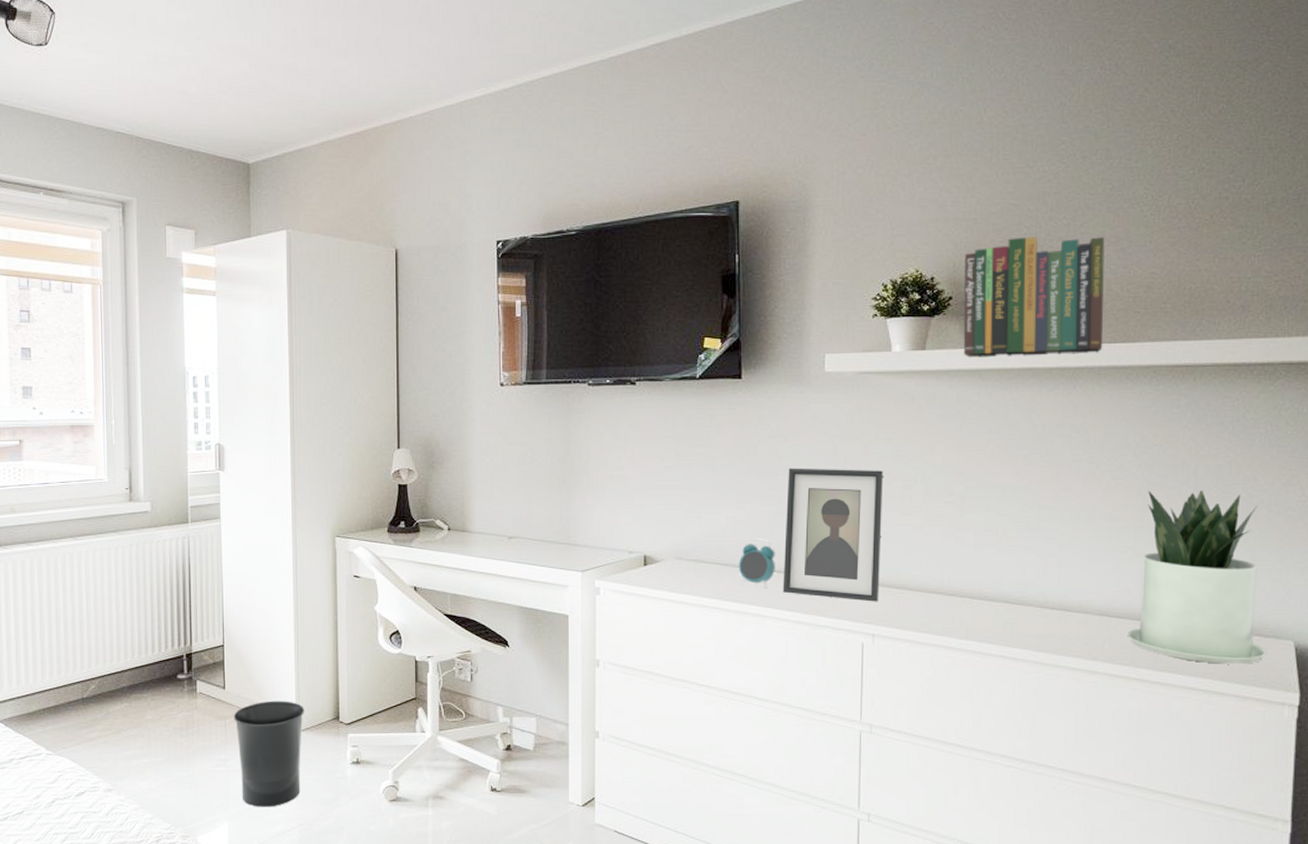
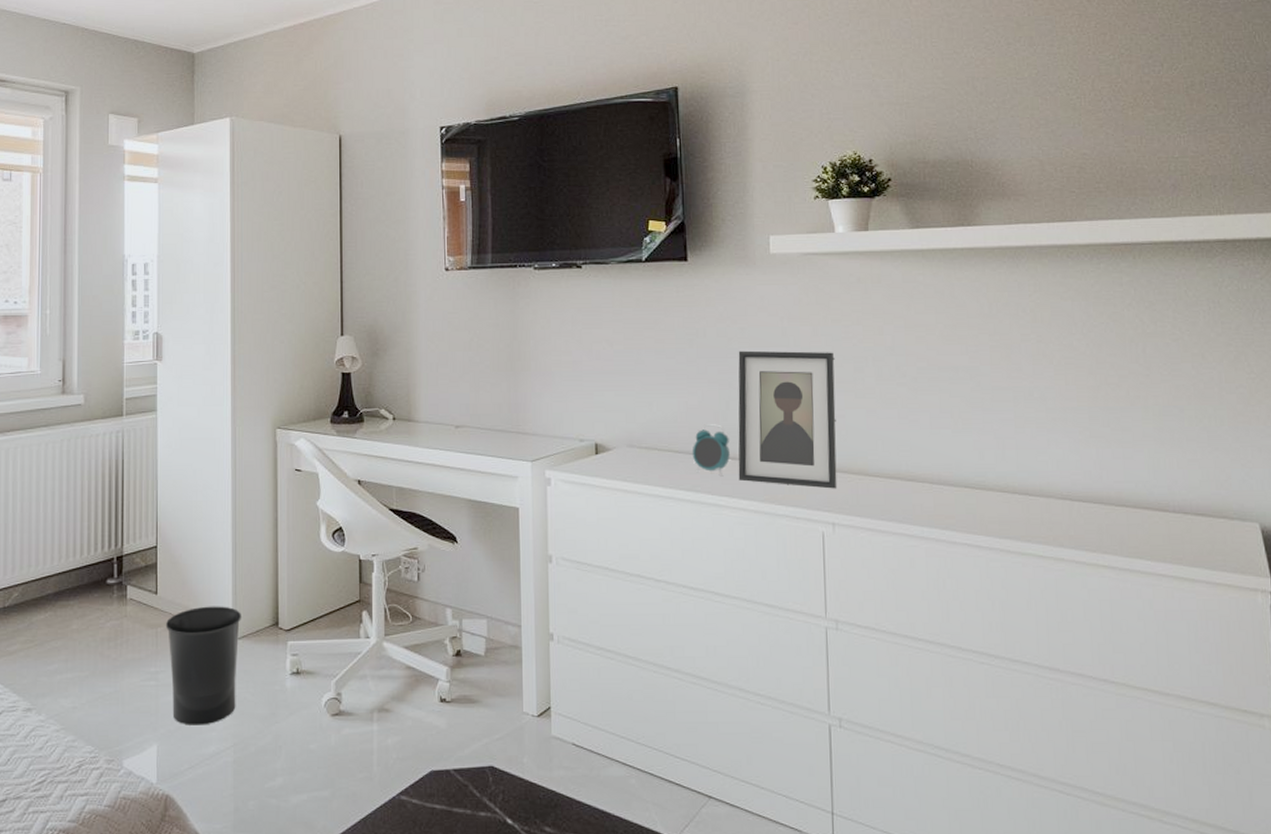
books: present [963,237,1105,358] -> none [901,119,1042,238]
planter: present [1127,491,1267,664] -> none [1091,369,1234,549]

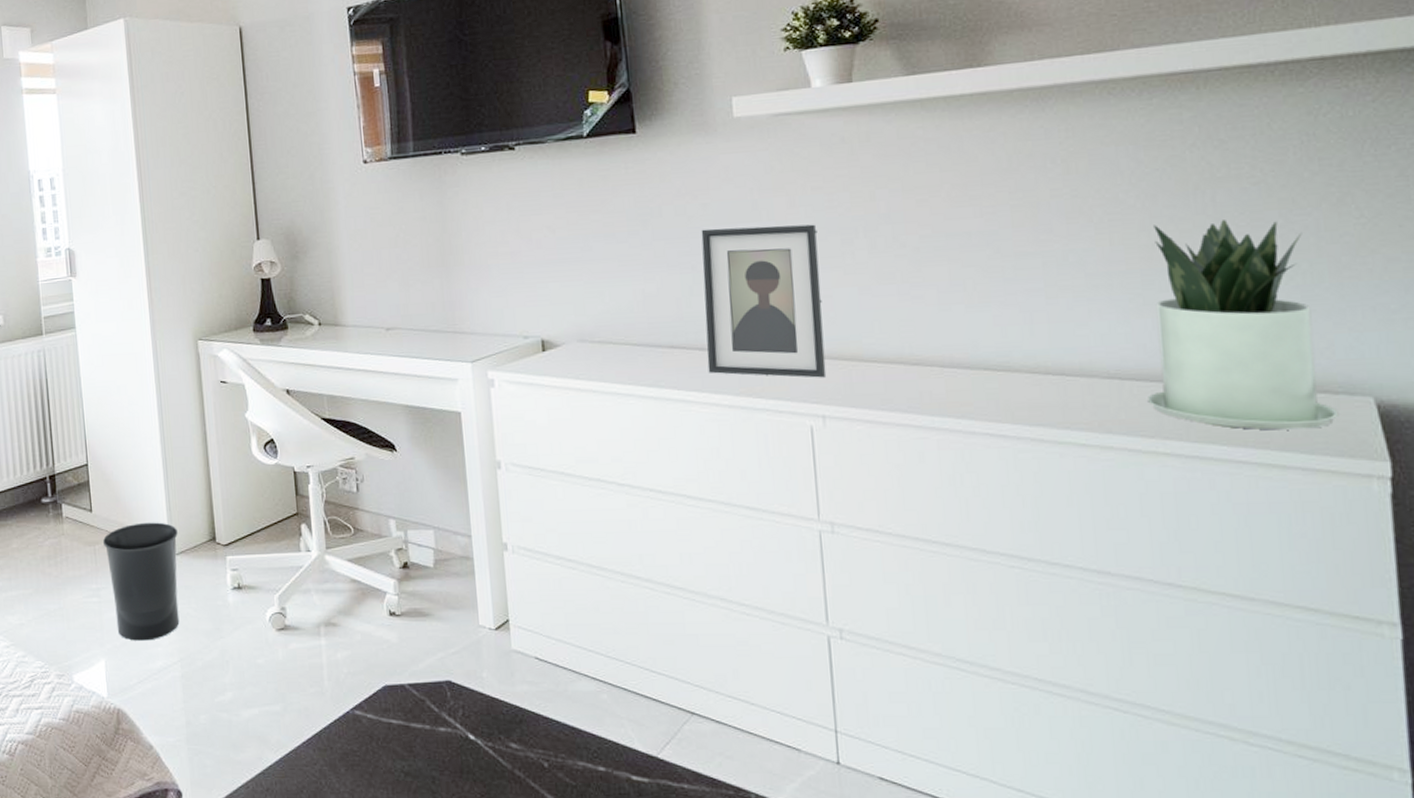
alarm clock: present [692,424,730,477] -> none [652,312,697,370]
planter: none [1091,369,1234,549] -> present [1148,220,1339,430]

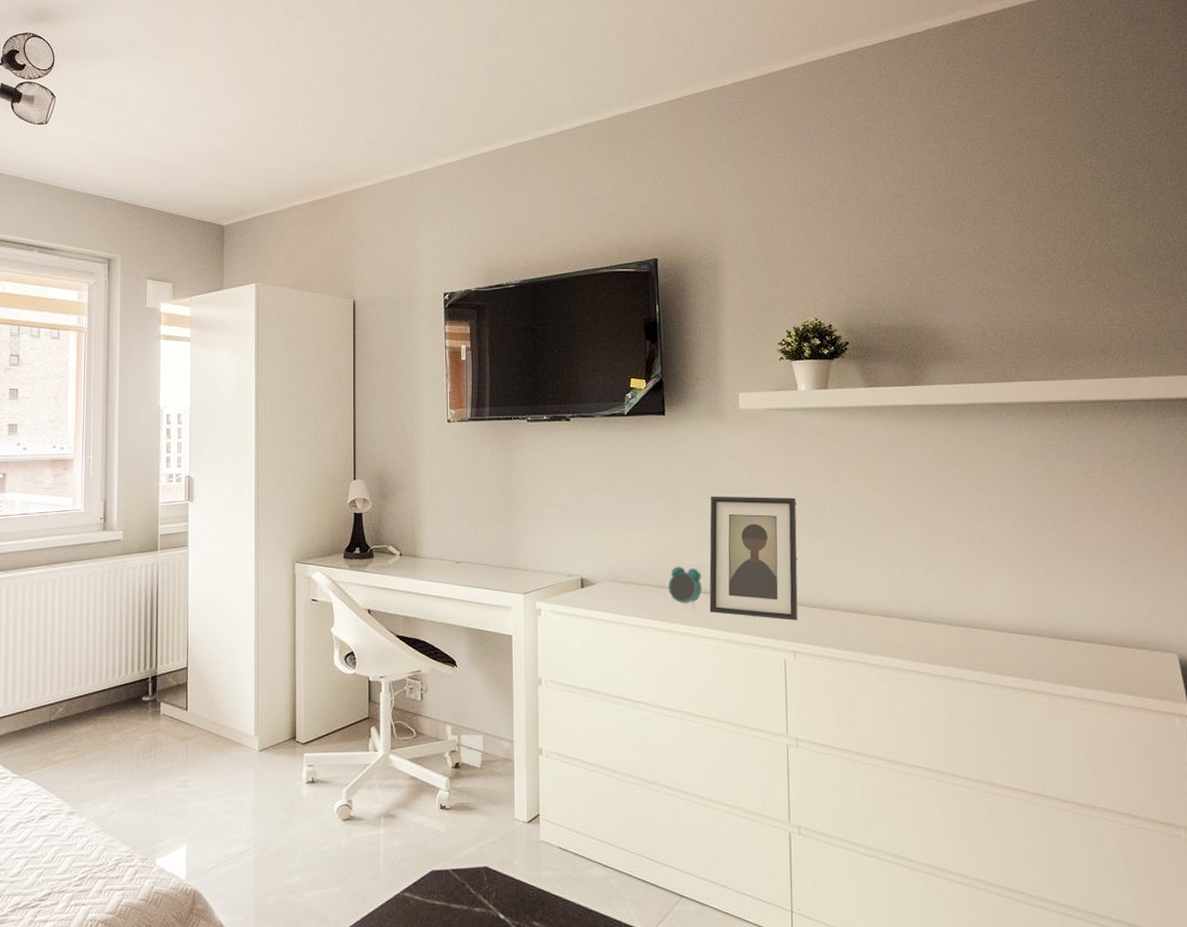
waste bin: present [102,522,180,641] -> none [194,721,263,828]
alarm clock: none [652,312,697,370] -> present [668,562,702,609]
planter: present [1148,220,1339,430] -> none [1026,515,1155,677]

